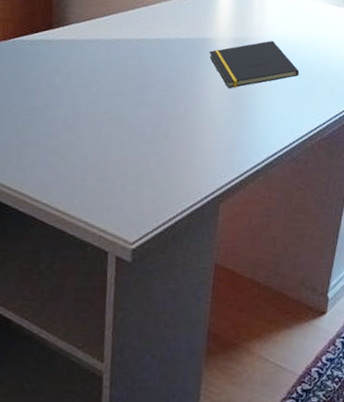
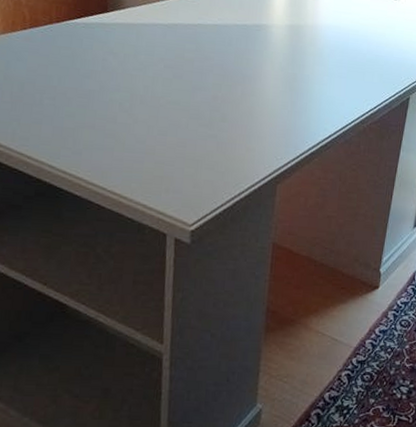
notepad: present [209,40,299,89] -> none [265,28,351,74]

